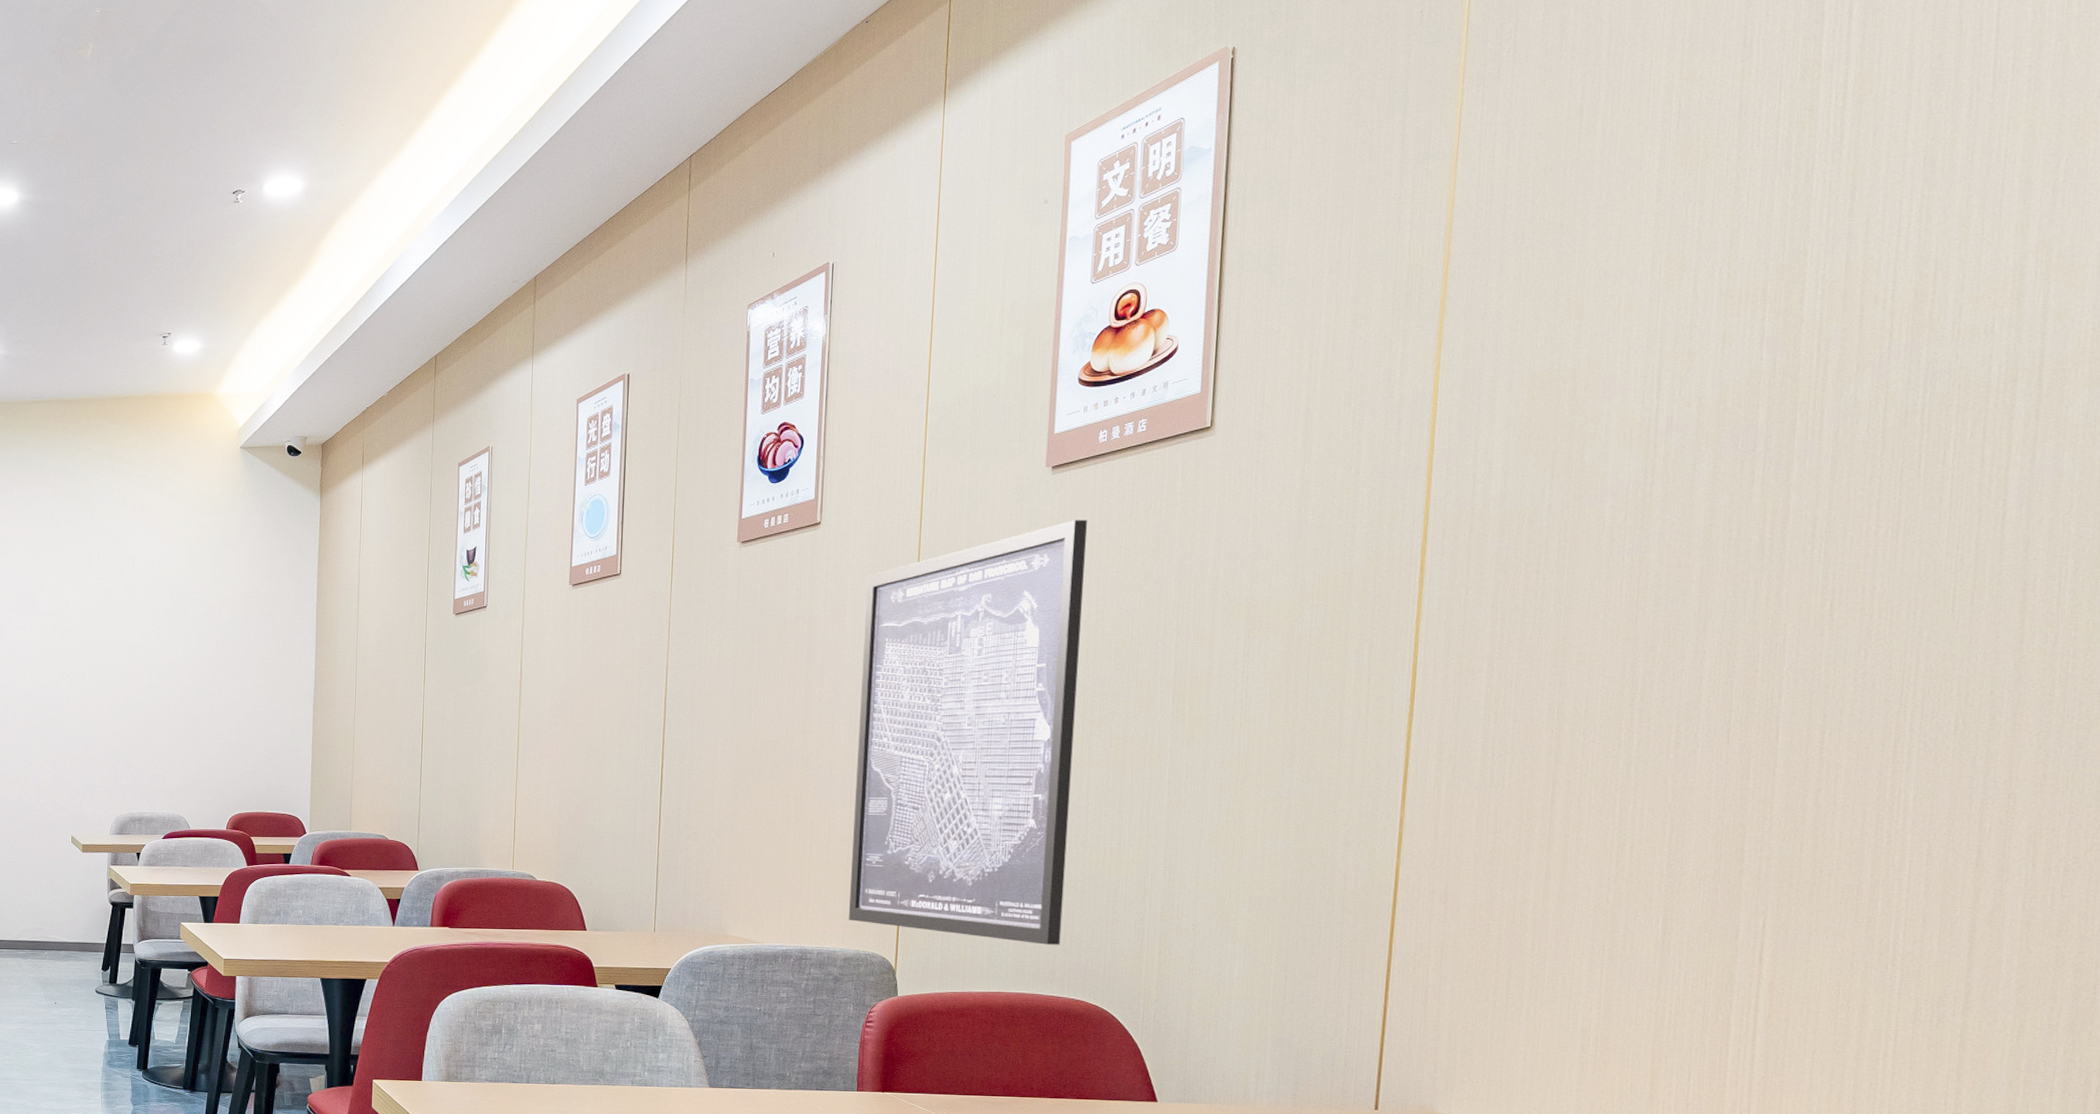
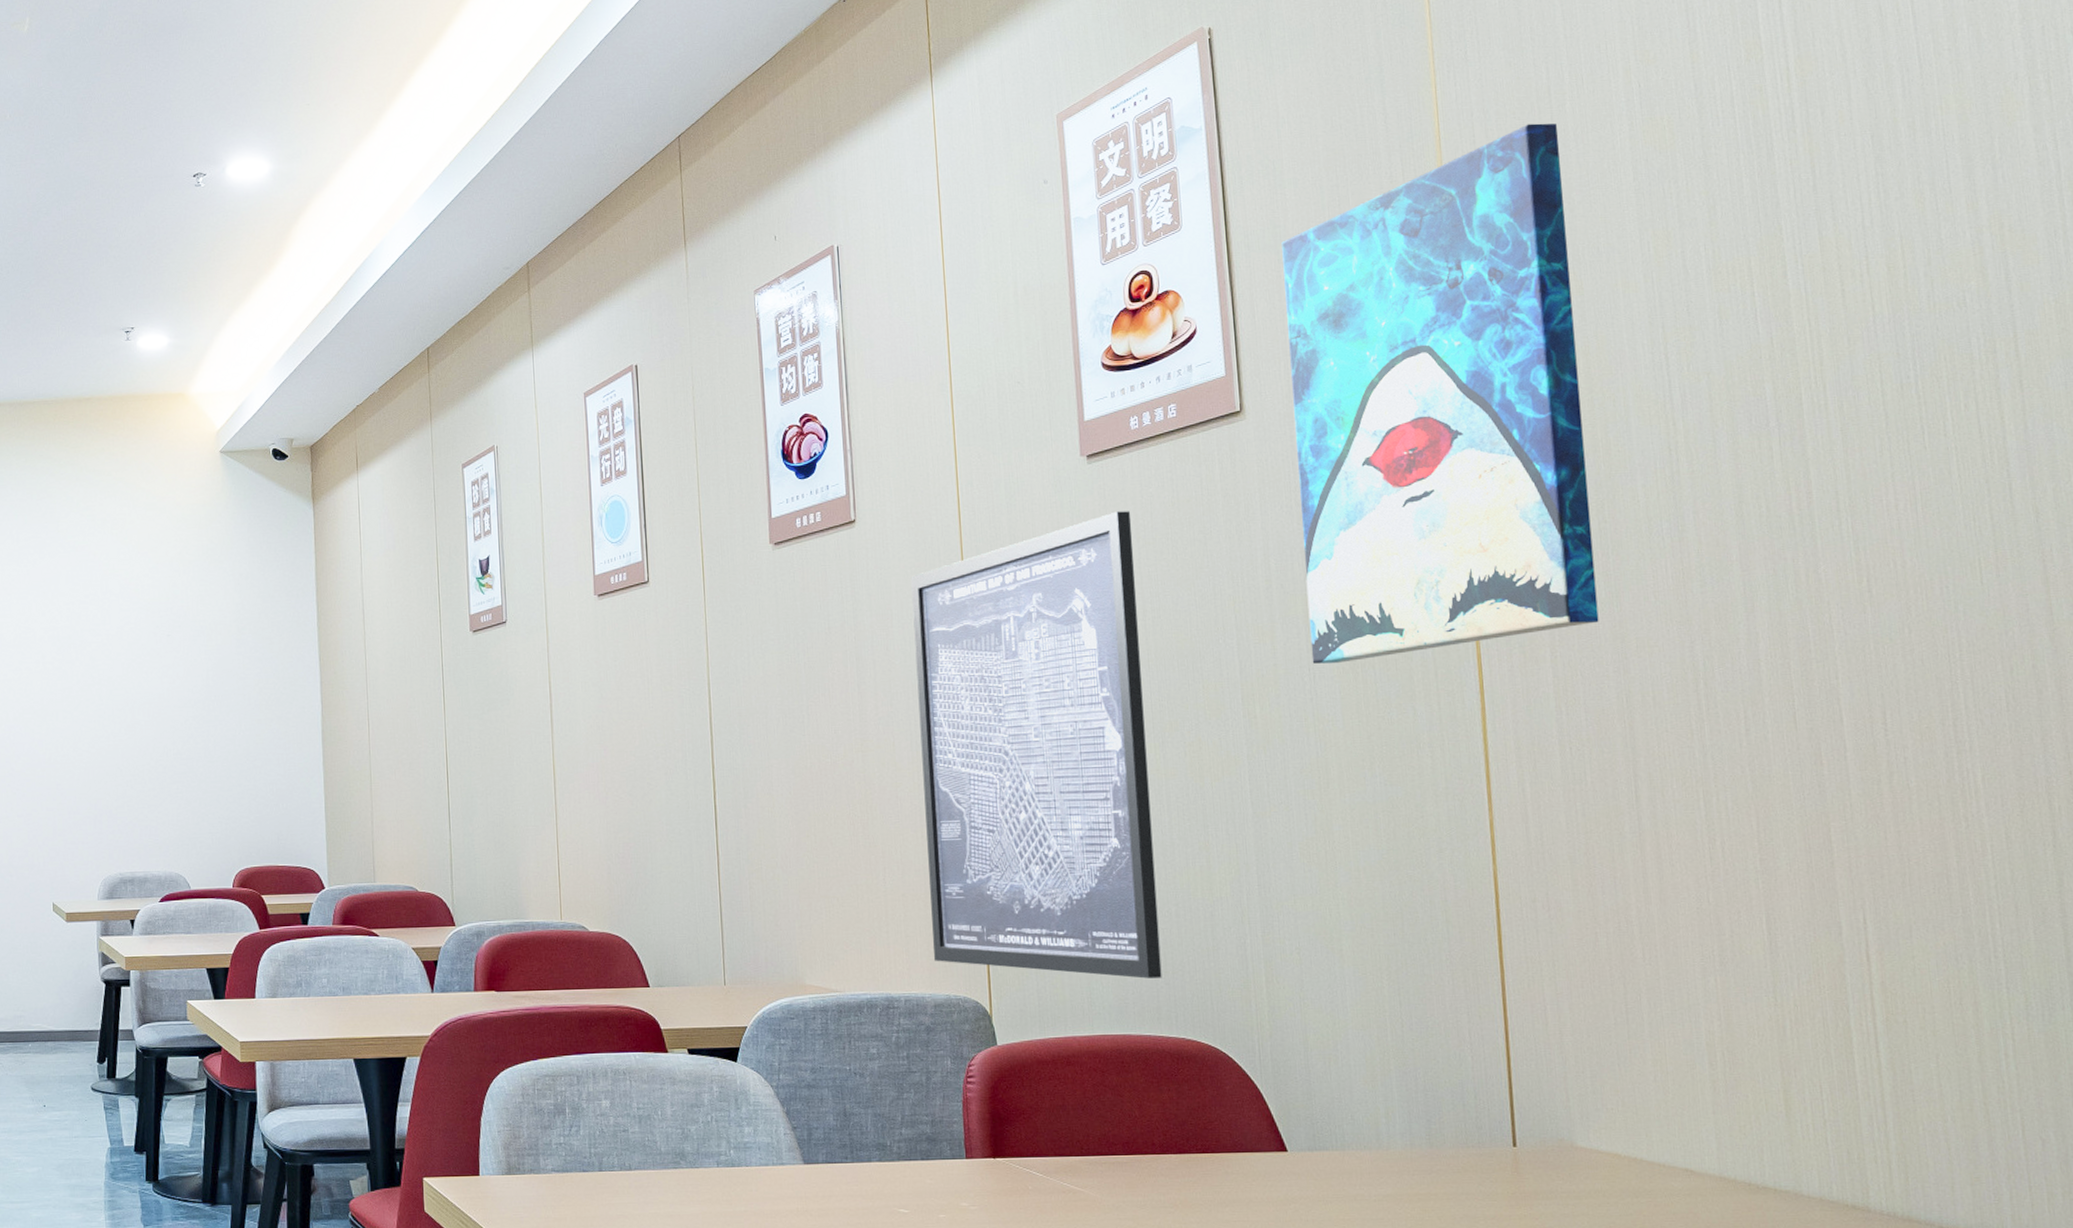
wall art: none [1247,143,1583,667] -> present [1281,123,1599,664]

